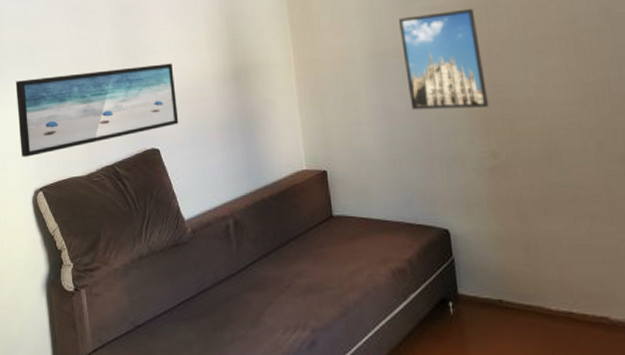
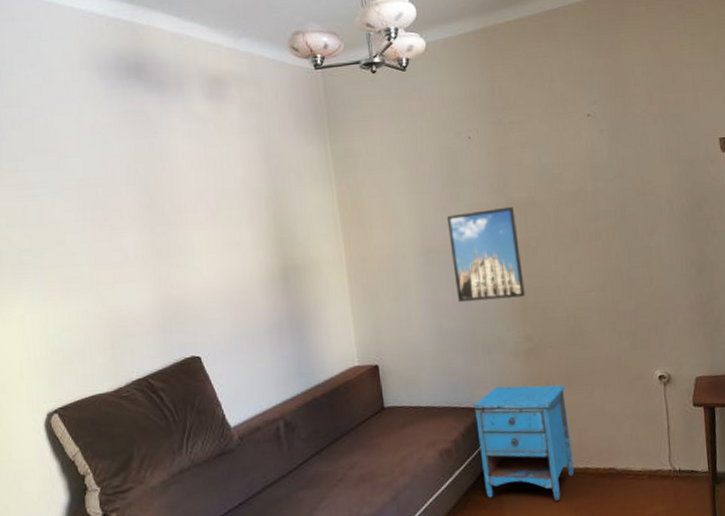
wall art: present [15,63,179,157] -> none [16,265,222,378]
nightstand: none [430,205,555,347] -> present [473,385,575,502]

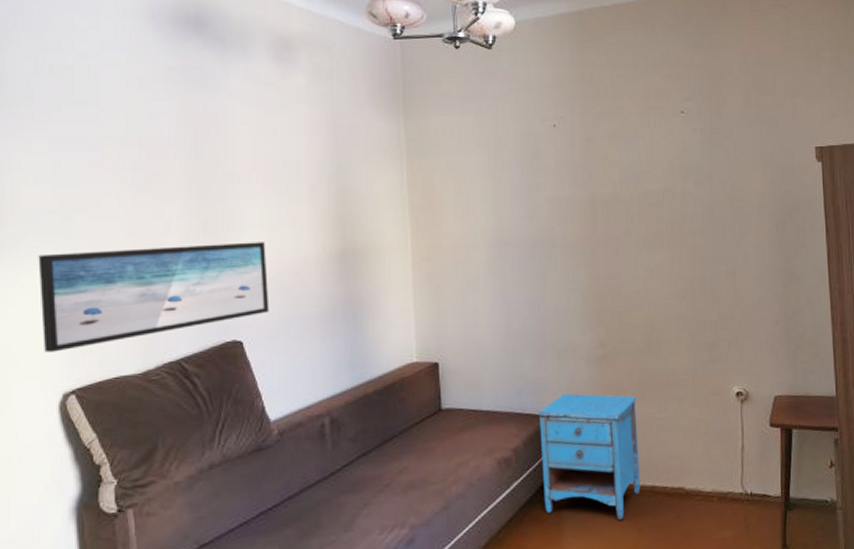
wall art: none [16,265,222,378] -> present [38,242,270,353]
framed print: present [447,206,525,303] -> none [525,202,602,301]

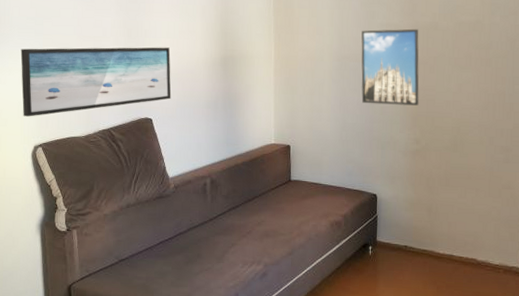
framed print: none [525,202,602,301] -> present [361,28,419,106]
nightstand: present [538,393,641,521] -> none [363,177,442,279]

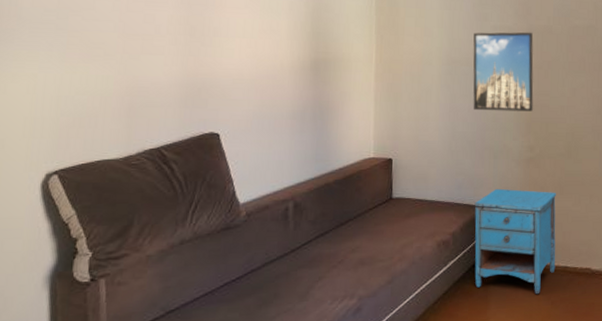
wall art: present [20,47,172,117] -> none [30,48,247,136]
nightstand: none [363,177,442,279] -> present [474,188,556,295]

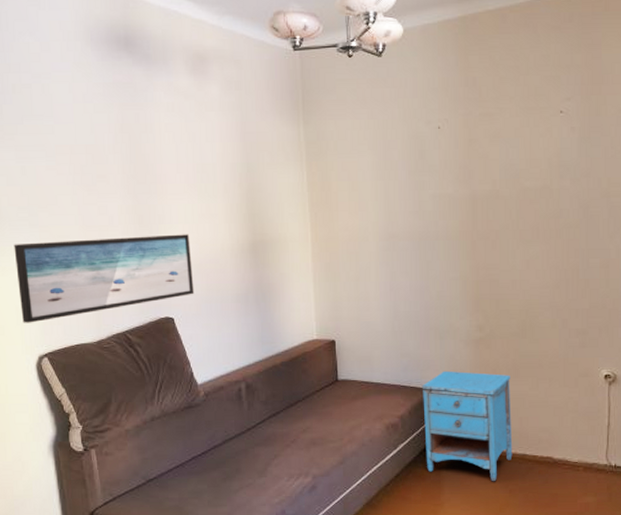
wall art: none [30,48,247,136] -> present [14,234,194,323]
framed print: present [473,32,534,112] -> none [411,198,480,288]

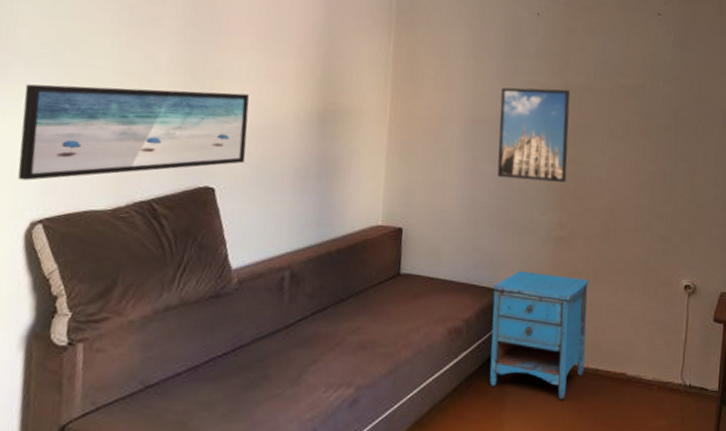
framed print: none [411,198,480,288] -> present [497,87,570,183]

